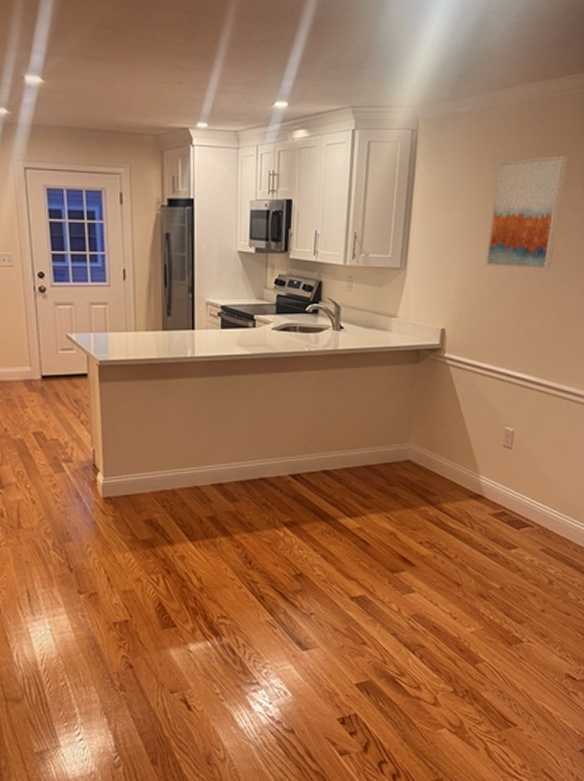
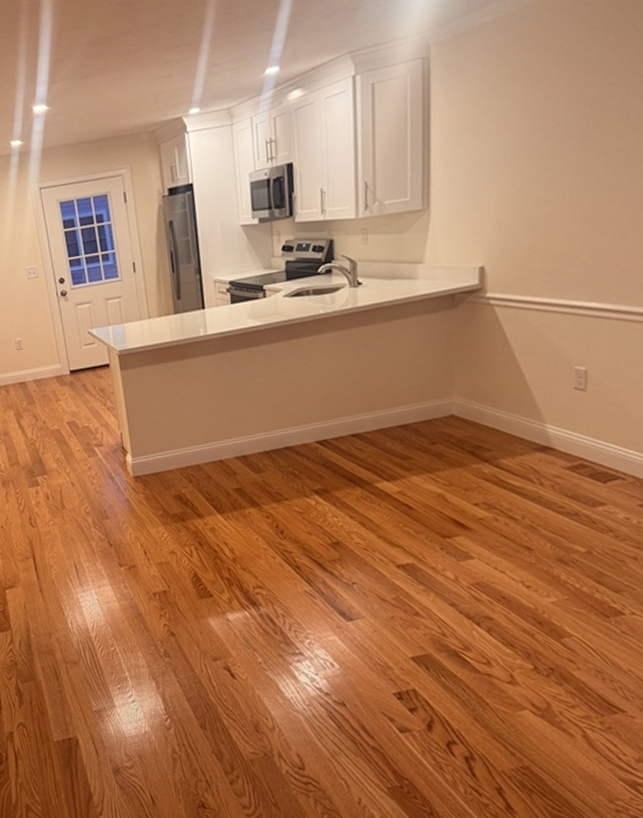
wall art: present [485,155,569,270] -> none [529,37,634,188]

